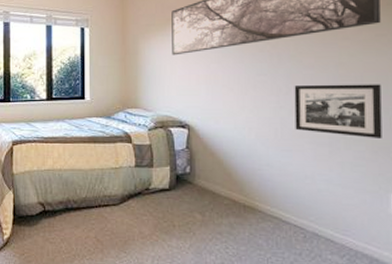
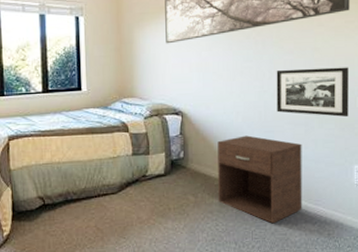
nightstand: none [228,153,328,252] -> present [218,135,302,224]

